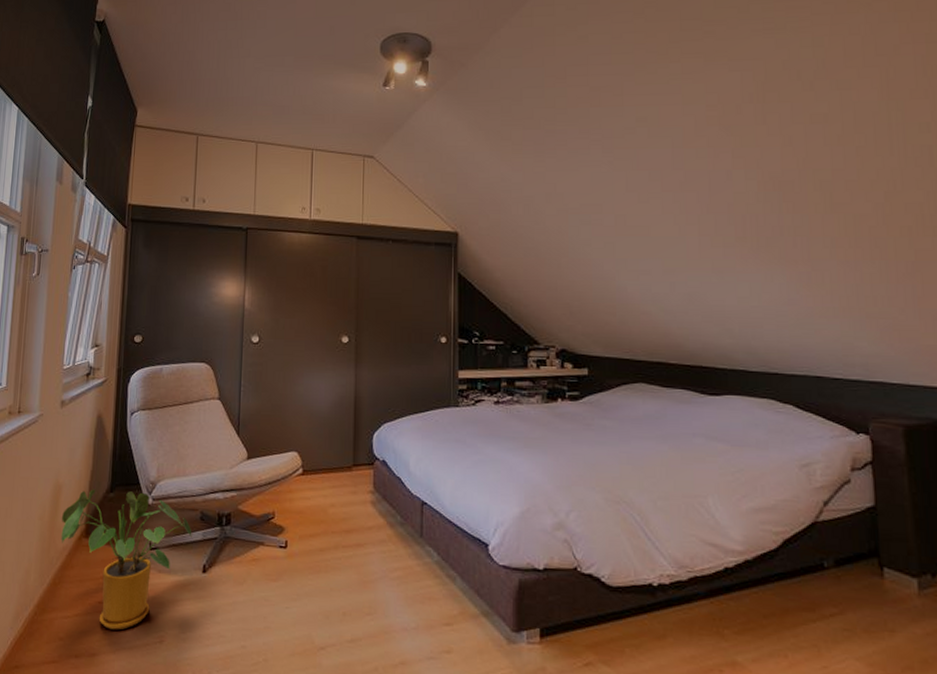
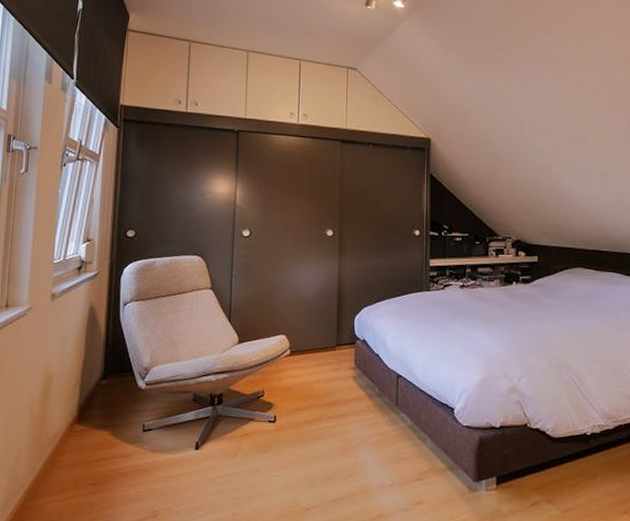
house plant: present [61,489,192,630] -> none [52,377,185,509]

